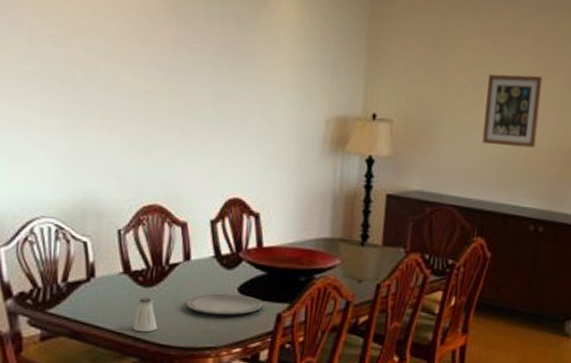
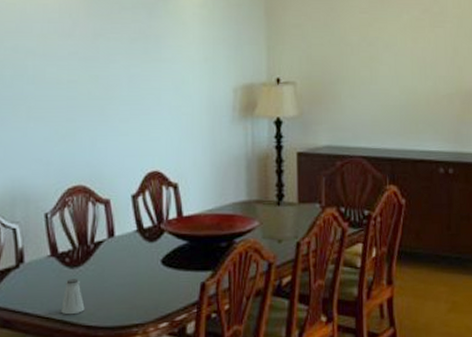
plate: present [185,293,264,315] -> none [111,266,188,290]
wall art: present [482,74,543,148] -> none [381,27,433,95]

